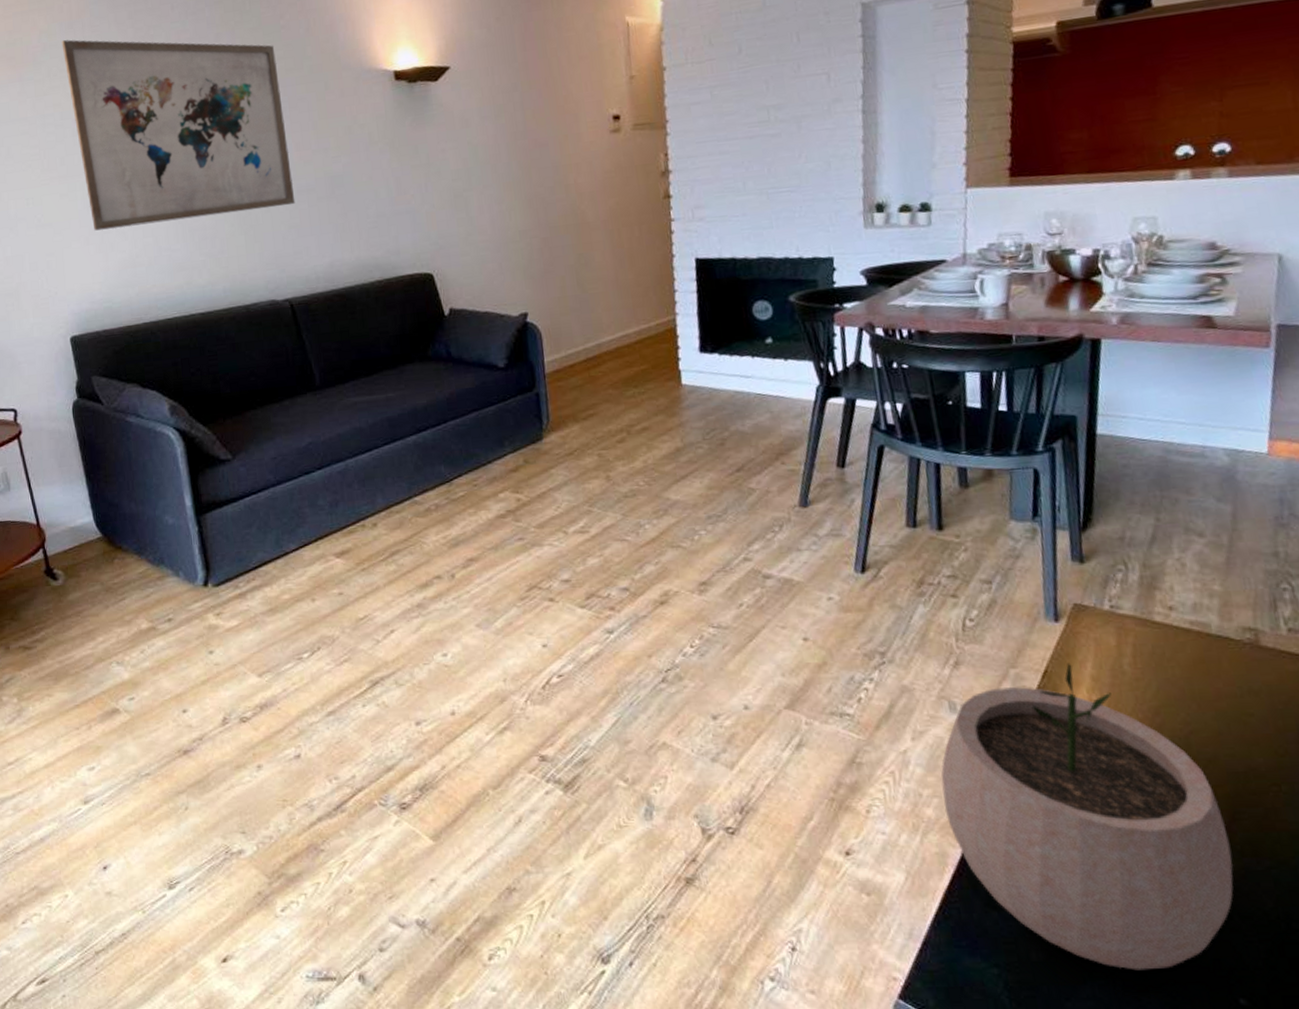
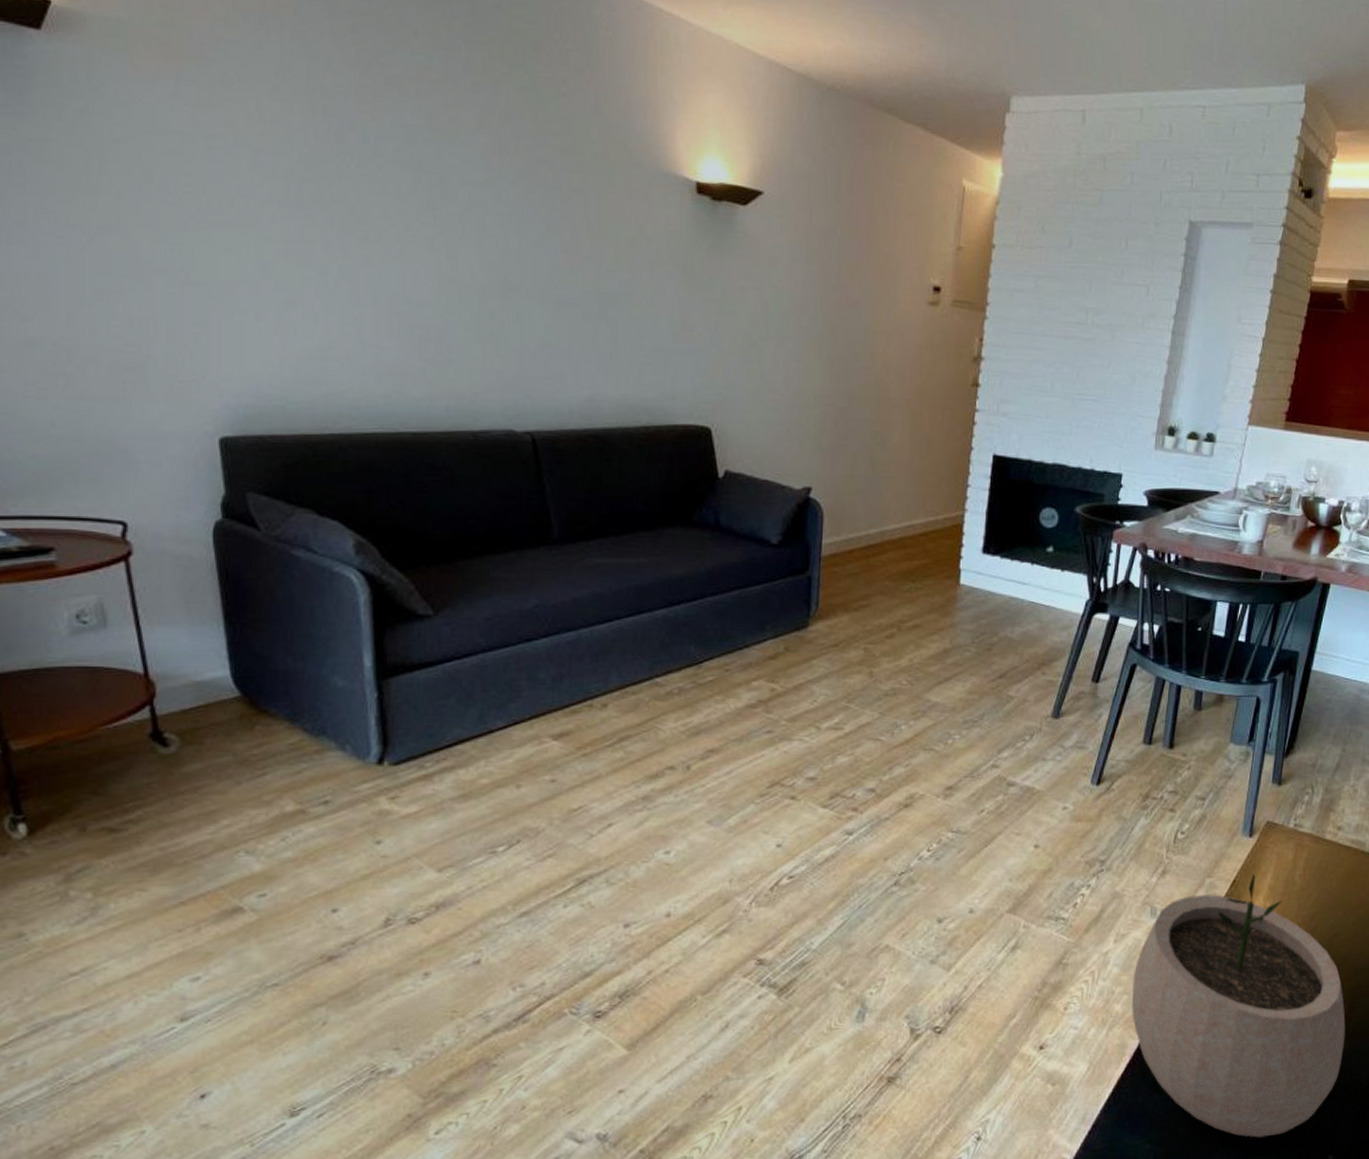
wall art: present [61,39,296,231] -> none [246,38,554,319]

